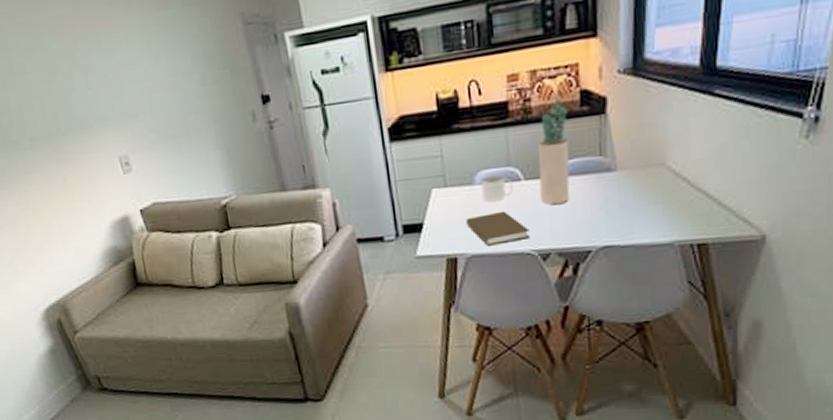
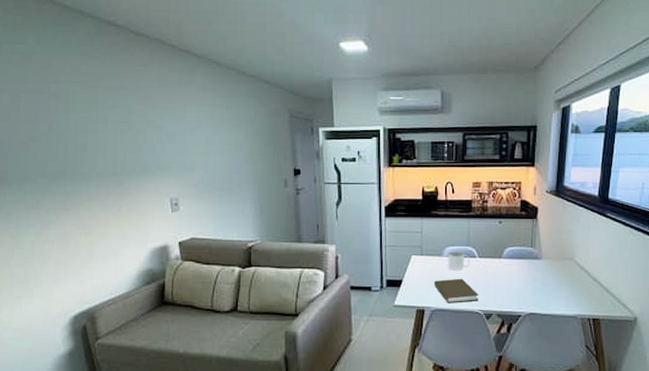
vase: present [537,93,570,206] -> none [489,200,511,279]

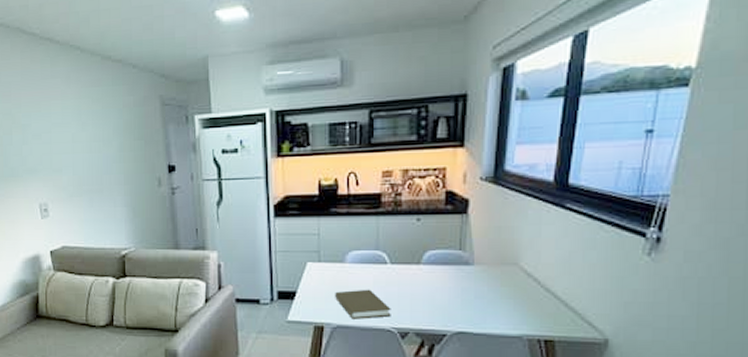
mug: present [448,251,470,272] -> none [352,256,379,281]

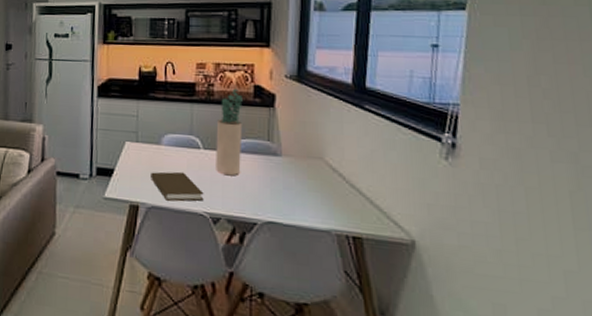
vase: none [404,192,433,289] -> present [216,84,243,176]

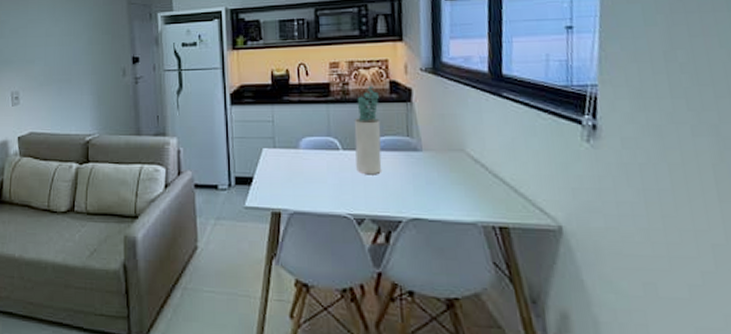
book: present [151,171,204,202] -> none [291,174,346,205]

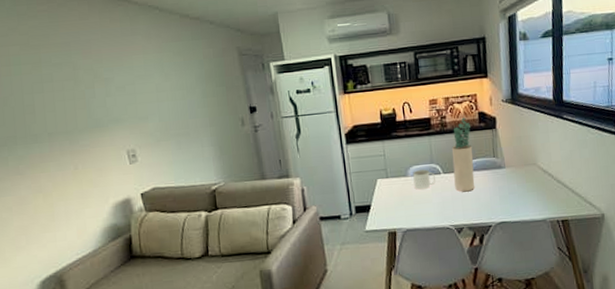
mug: none [305,143,332,167] -> present [413,169,435,191]

